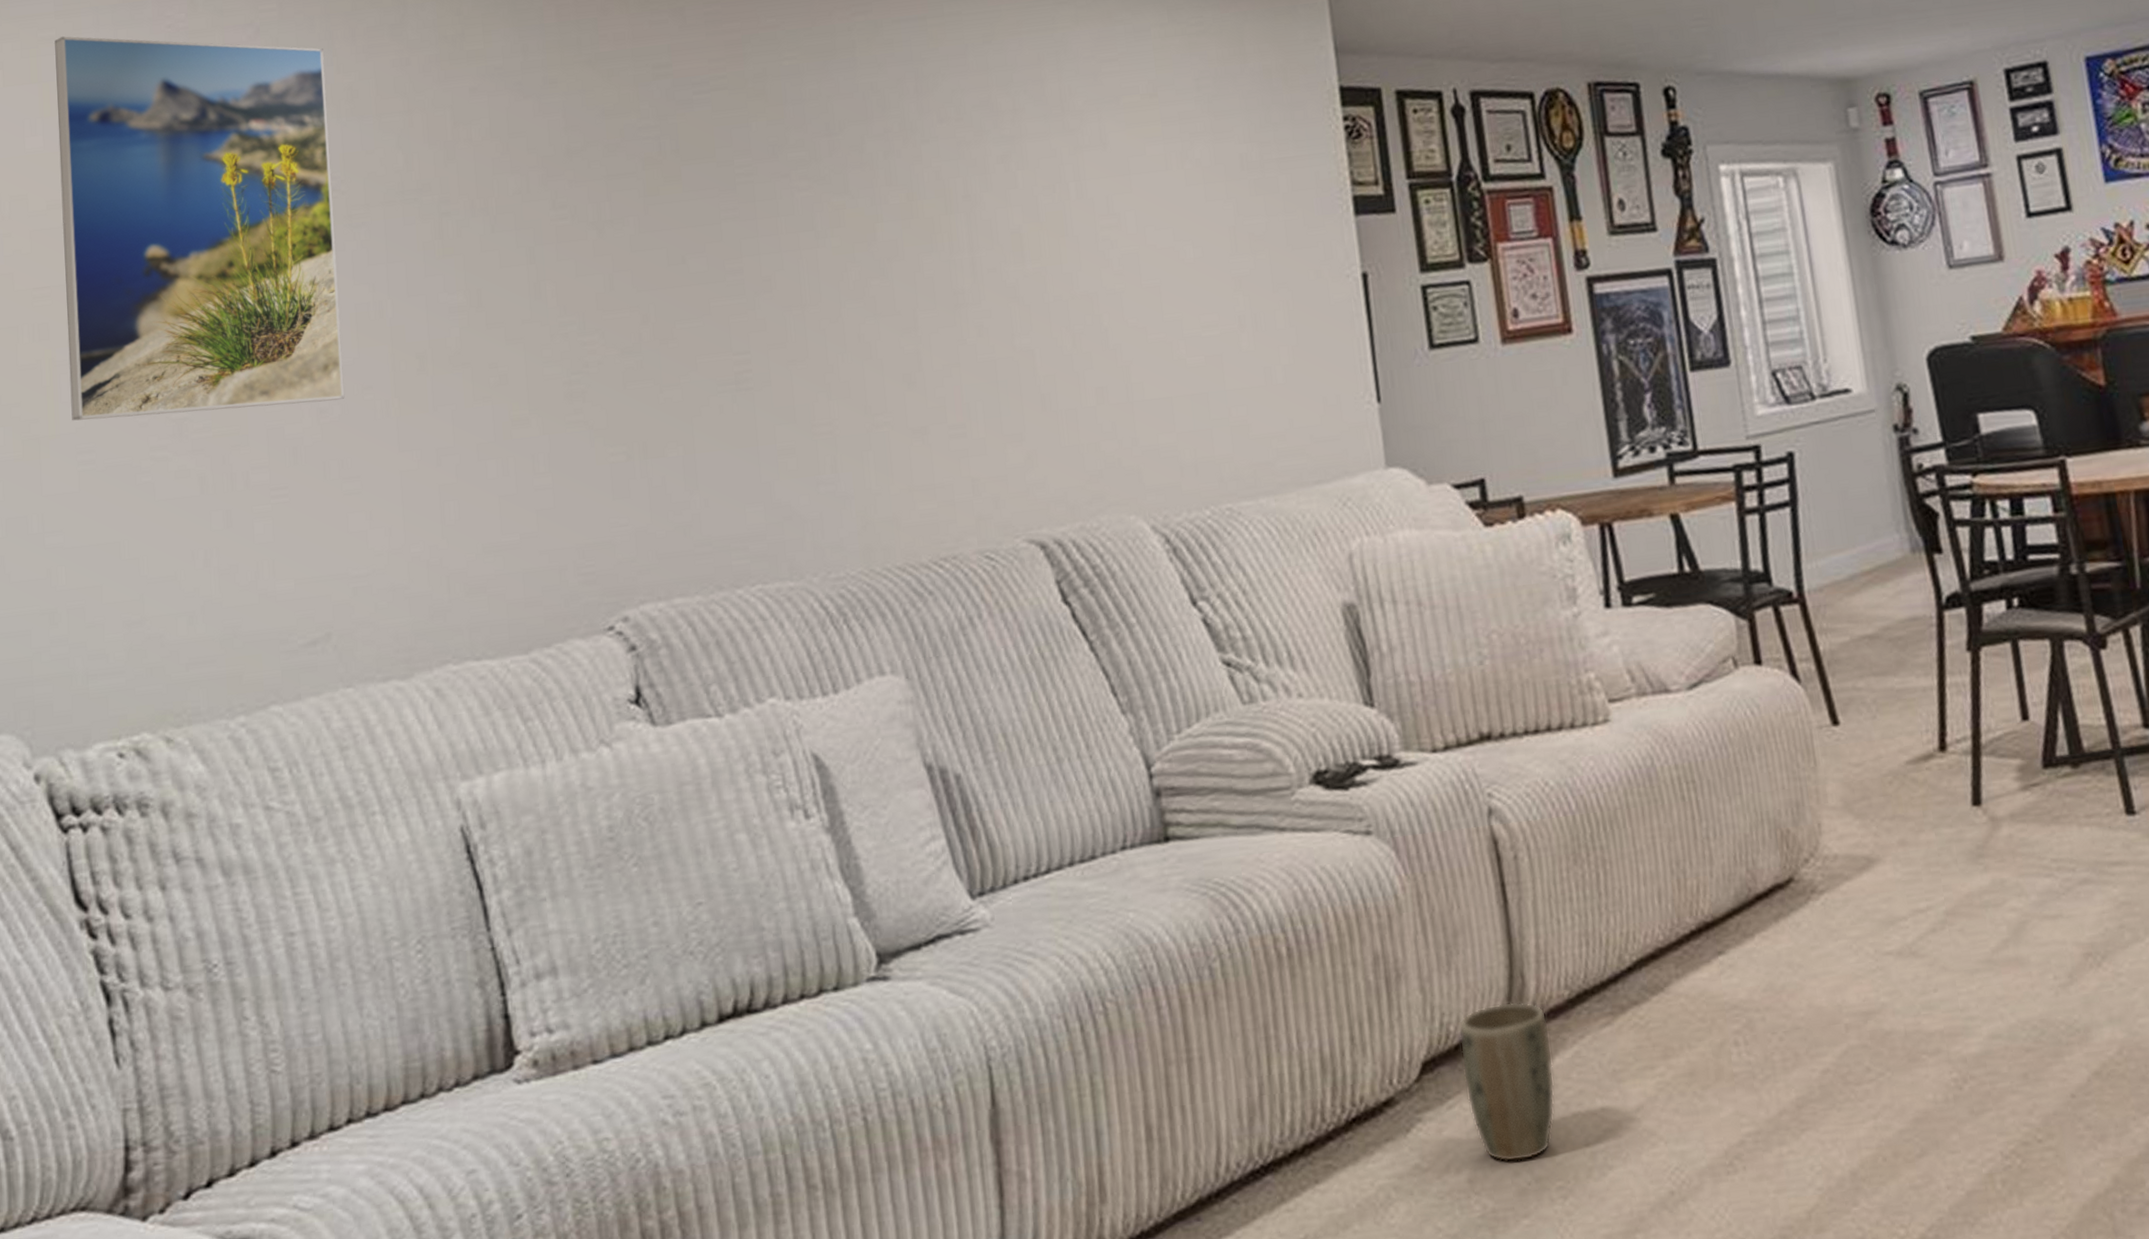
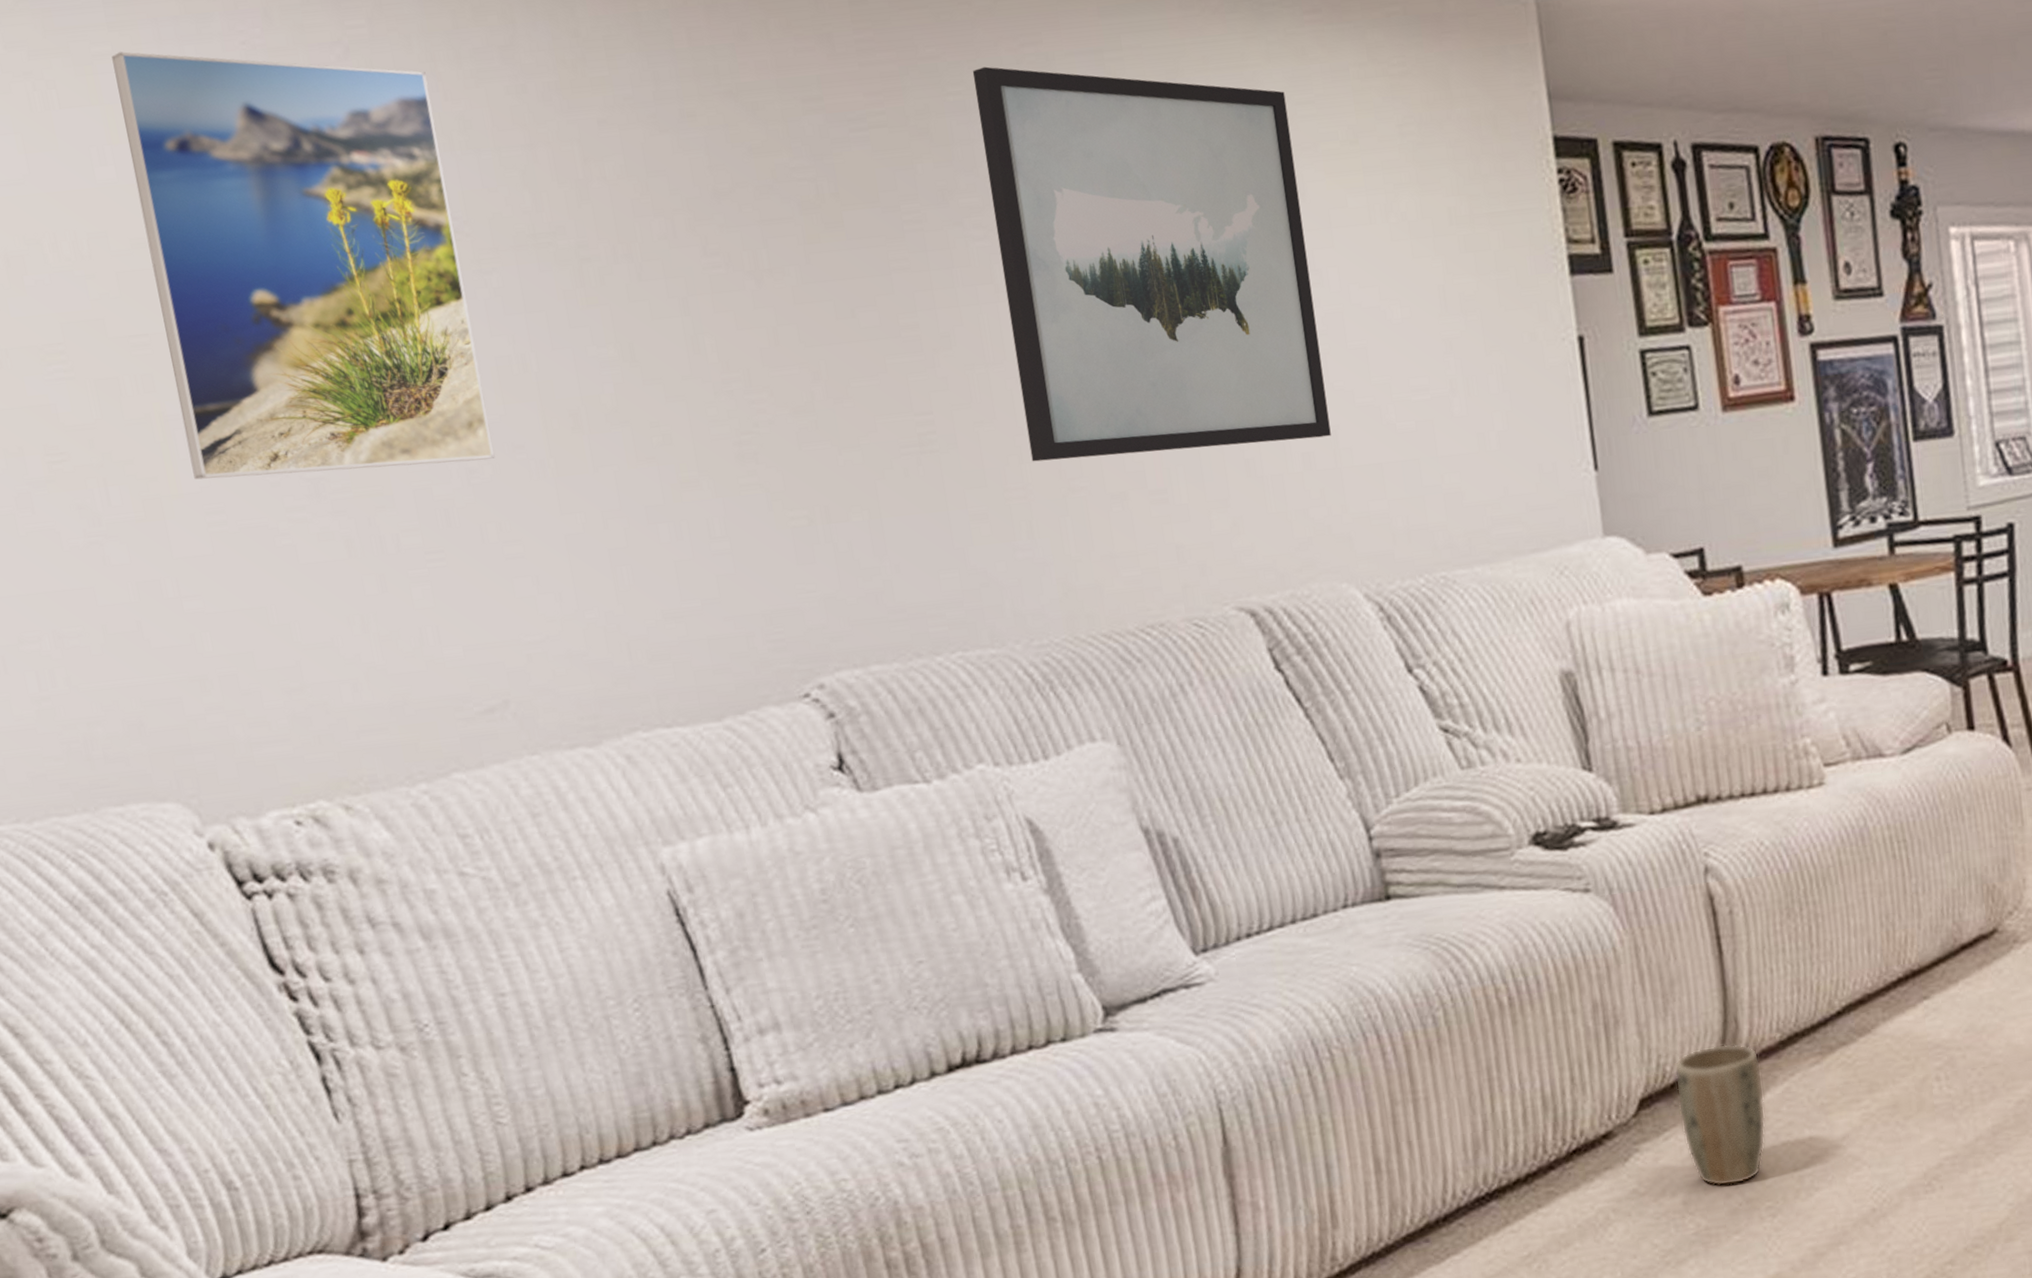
wall art: none [807,34,1124,399] -> present [972,66,1331,462]

